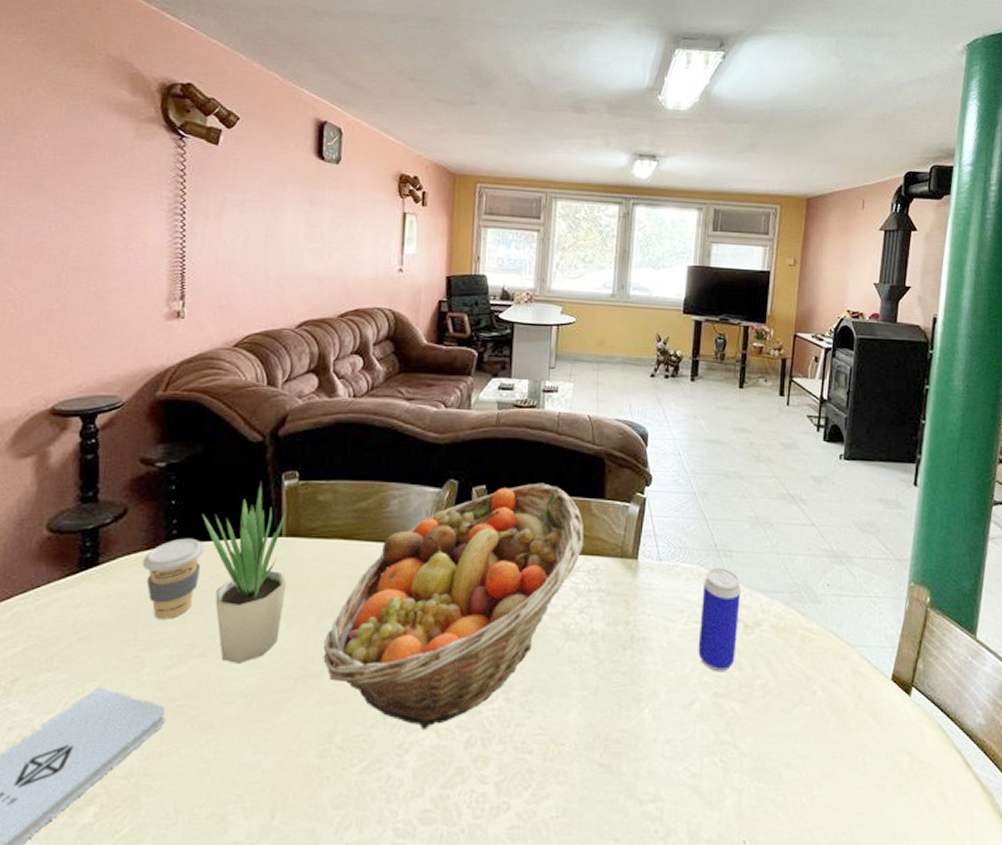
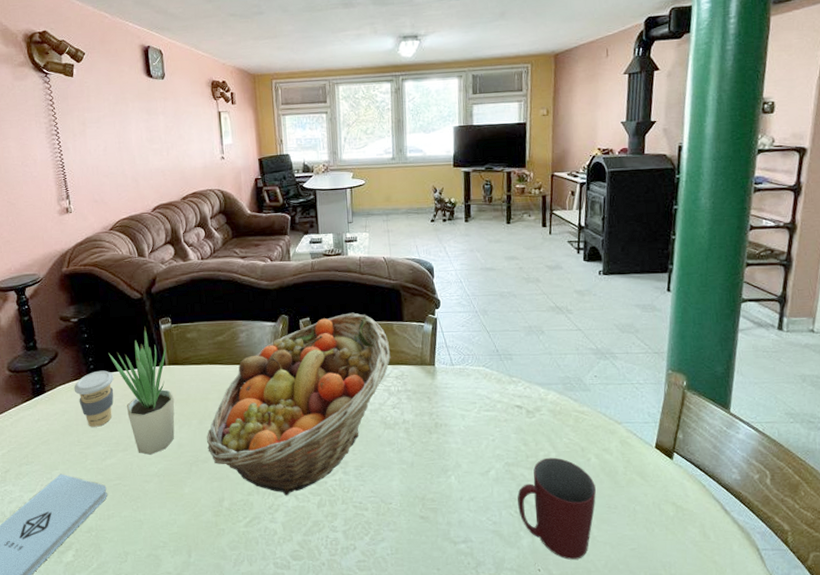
beverage can: present [698,567,741,672] -> none [489,368,522,447]
mug: none [725,688,819,828] -> present [517,457,596,560]

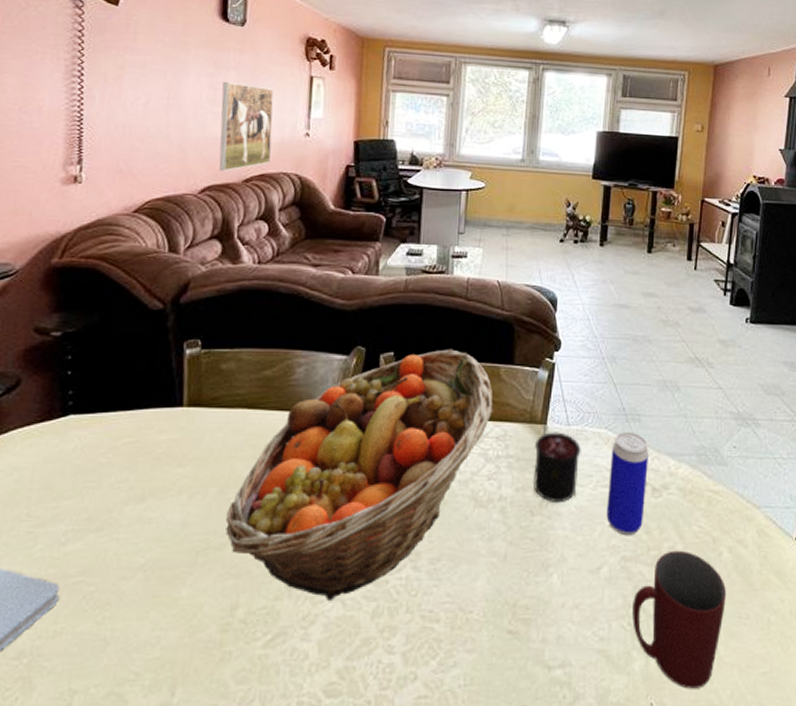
coffee cup: present [74,370,114,427] -> none [35,409,103,494]
potted plant: present [108,326,175,455] -> none [99,349,189,538]
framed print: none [155,124,199,193] -> present [219,81,274,172]
candle: none [426,367,465,424] -> present [534,426,581,502]
beverage can: none [489,368,522,447] -> present [606,432,649,536]

